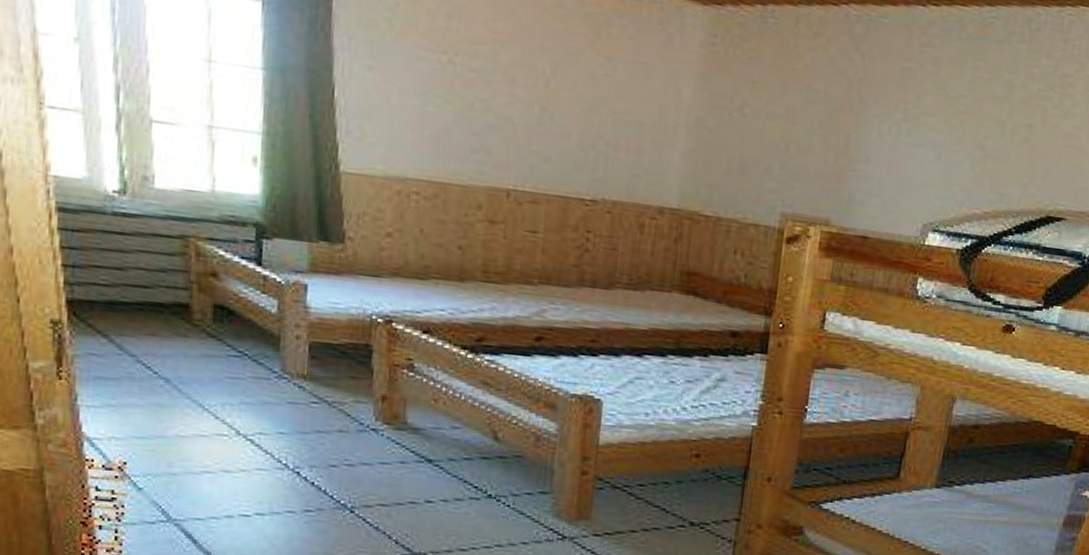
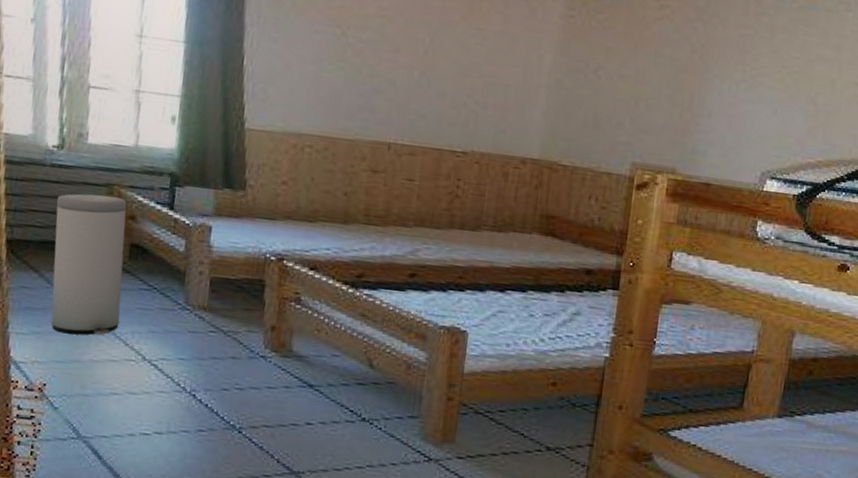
pedal bin: none [122,247,207,408] -> present [51,193,127,336]

